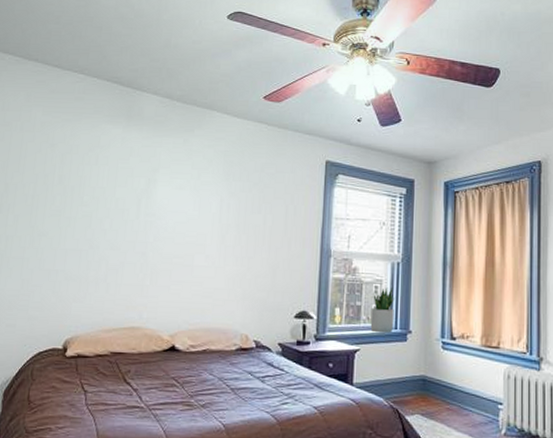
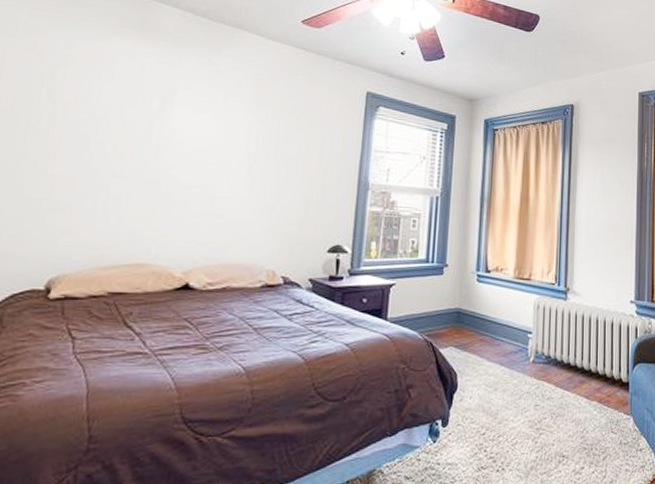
planter: present [370,287,395,333] -> none [407,221,432,267]

